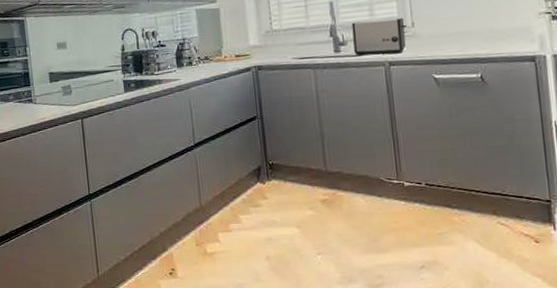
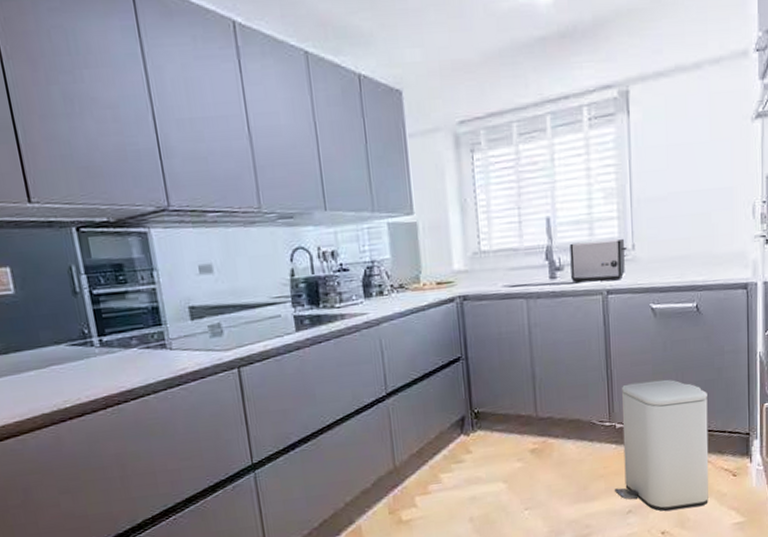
pedal bin: none [405,143,509,270] -> present [614,379,709,511]

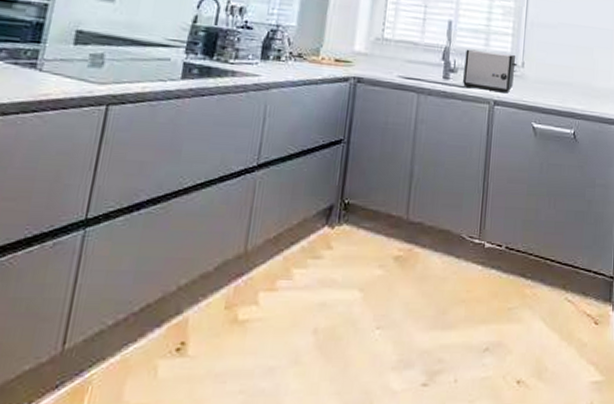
pedal bin: present [614,379,709,511] -> none [473,200,577,356]

